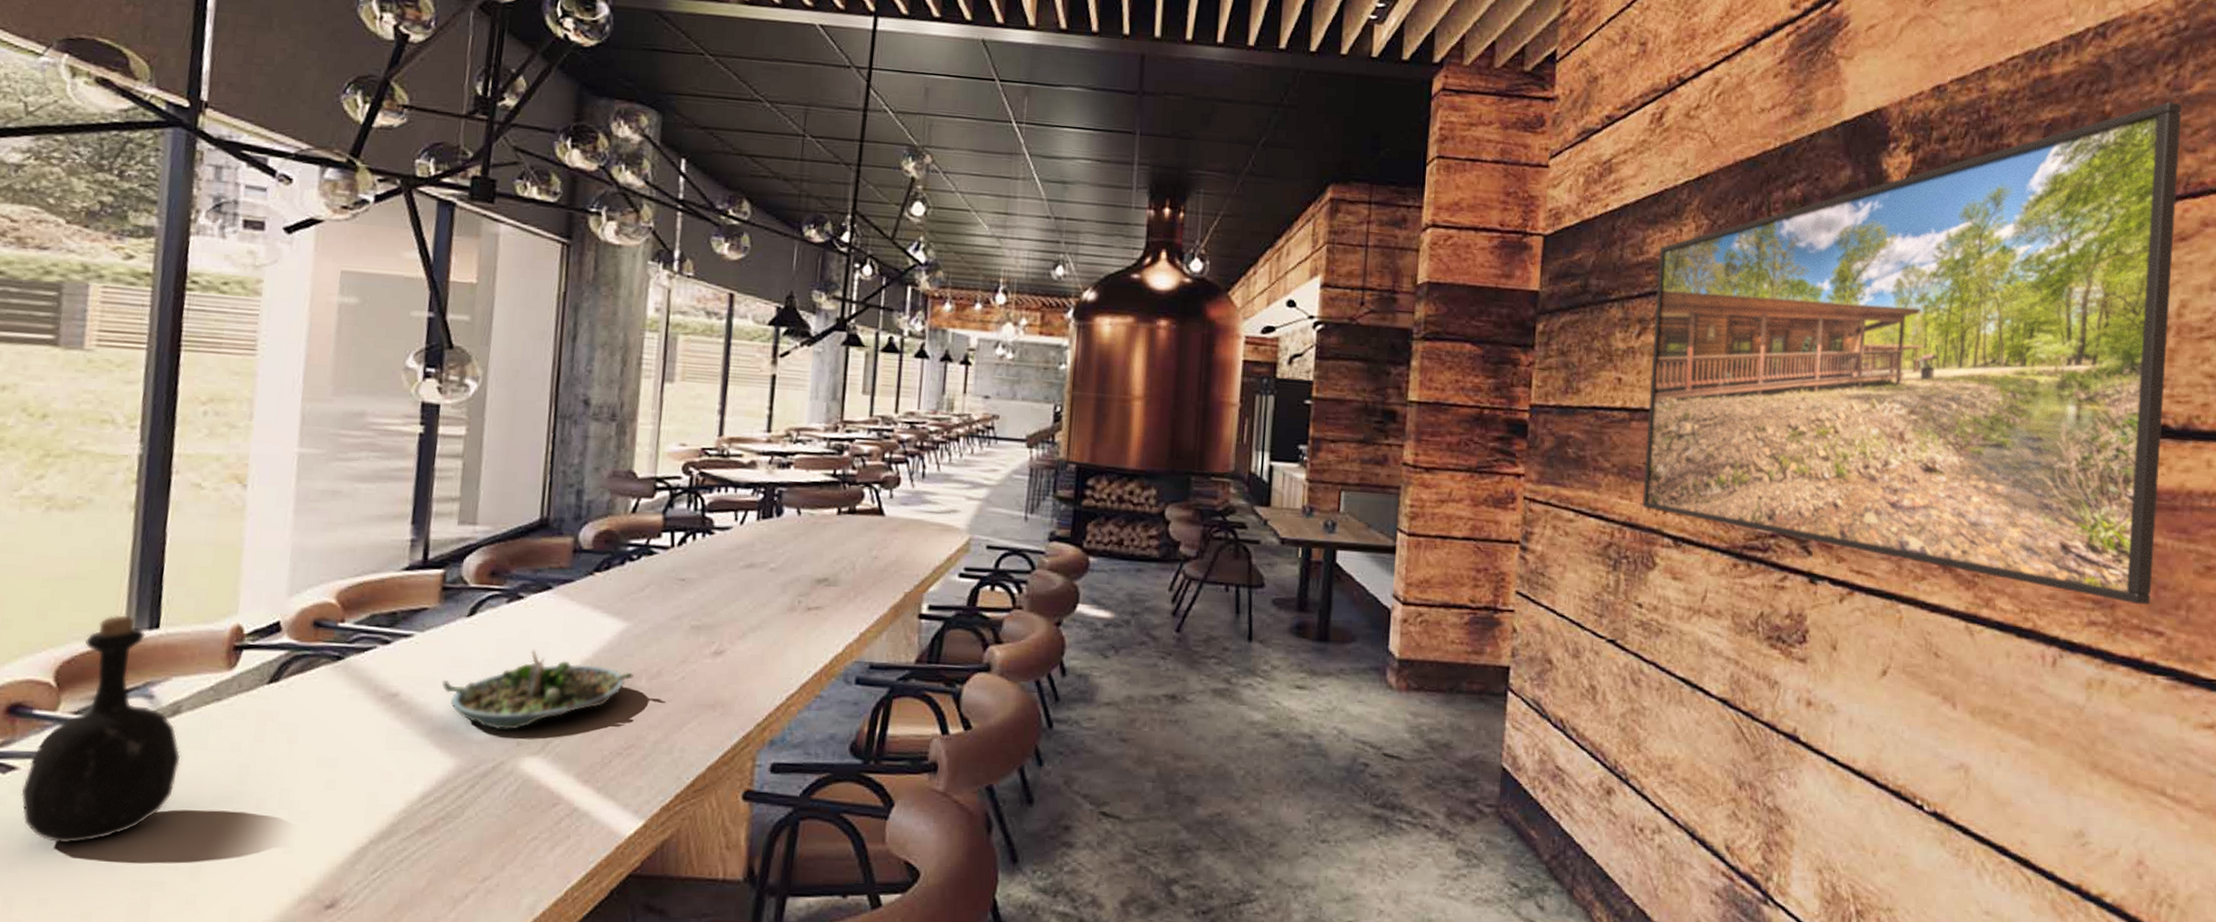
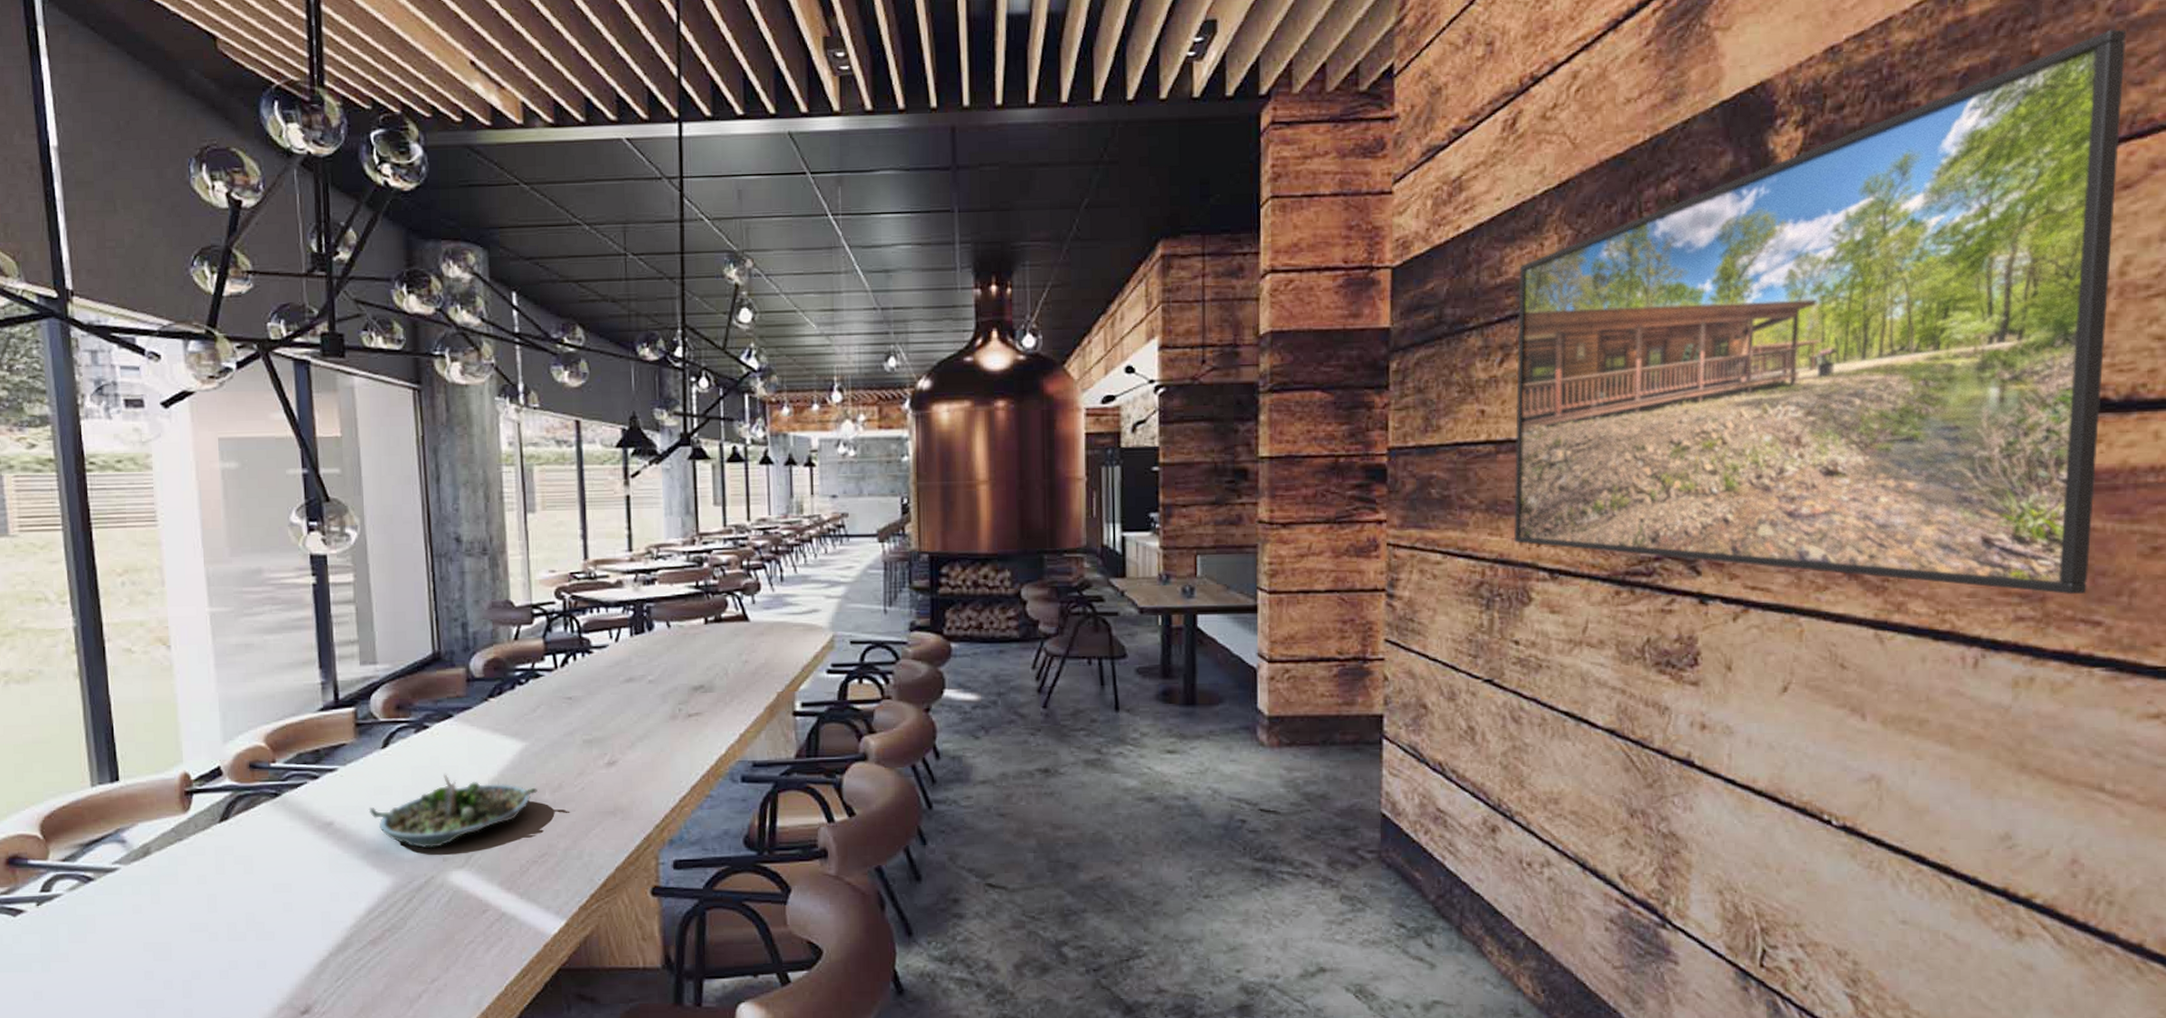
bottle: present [20,615,181,844] -> none [31,772,158,973]

